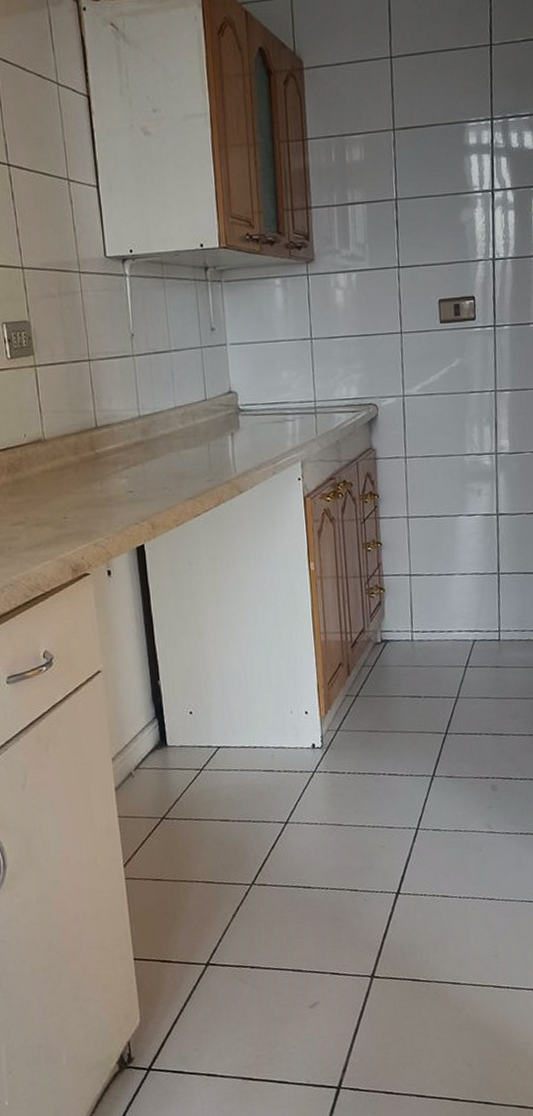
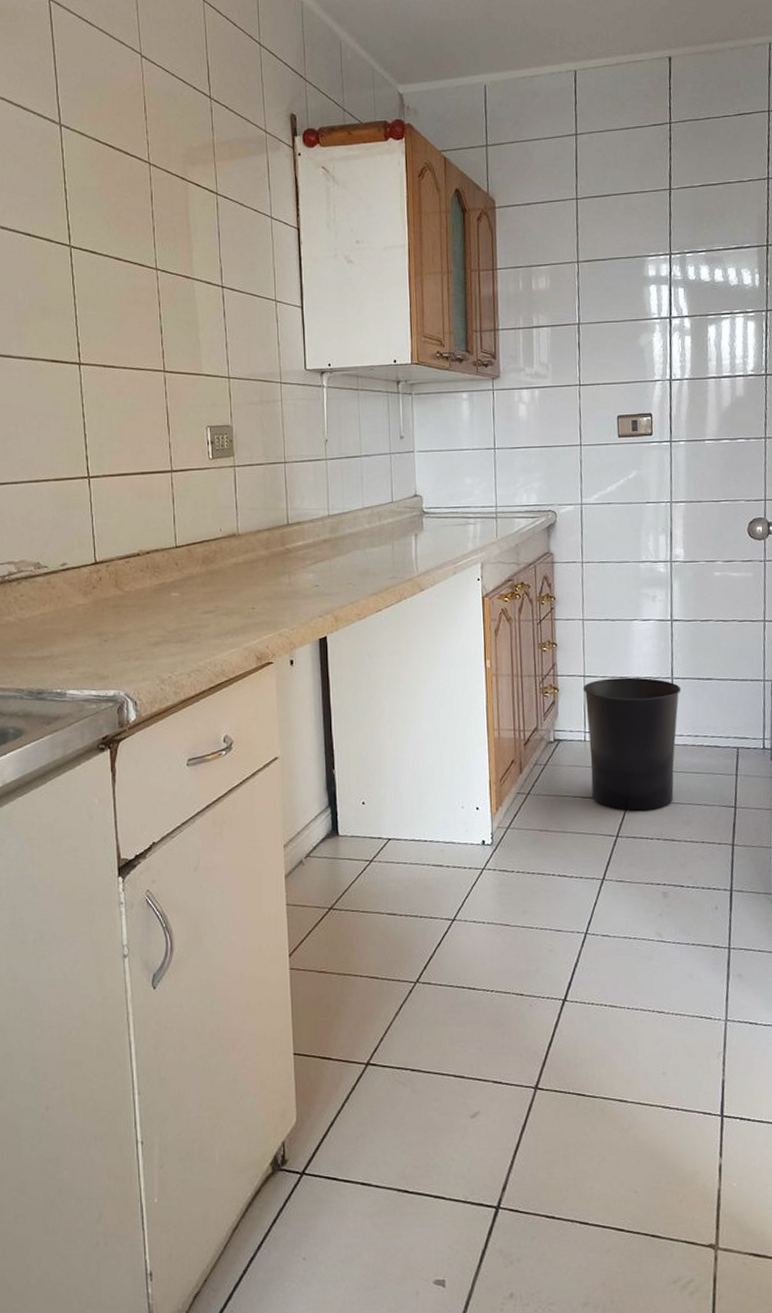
waste bin: none [409,574,508,708] -> present [582,677,682,811]

